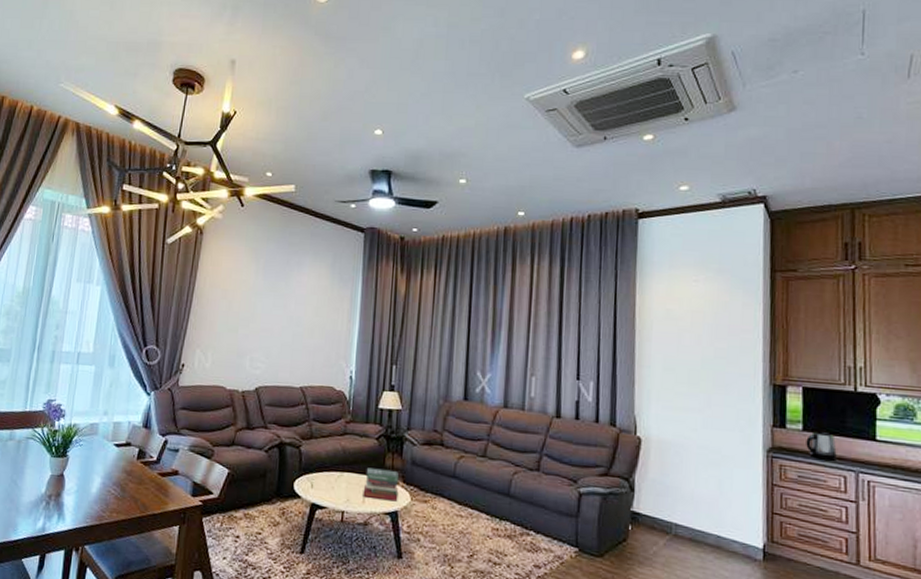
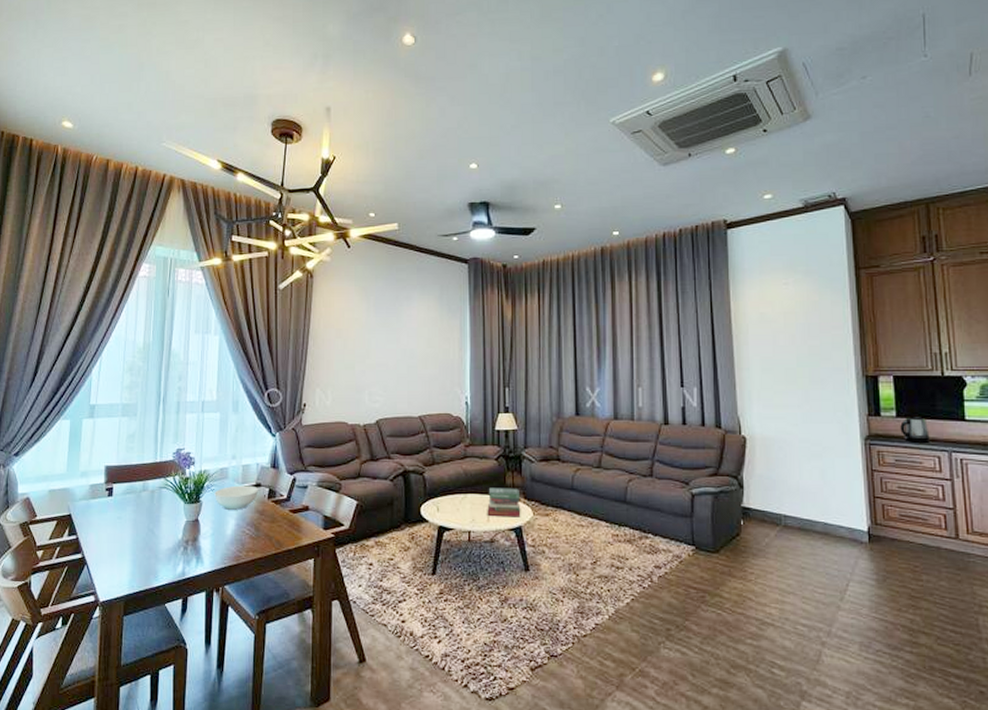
bowl: none [82,442,129,468] -> present [214,485,259,510]

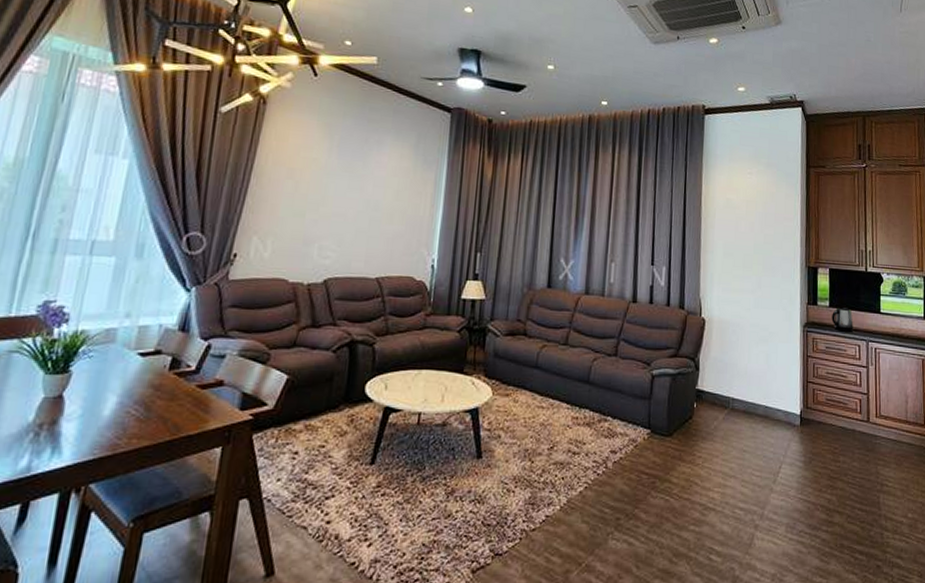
bowl: present [214,485,259,510] -> none [91,351,158,384]
books: present [487,487,521,518] -> none [442,363,481,398]

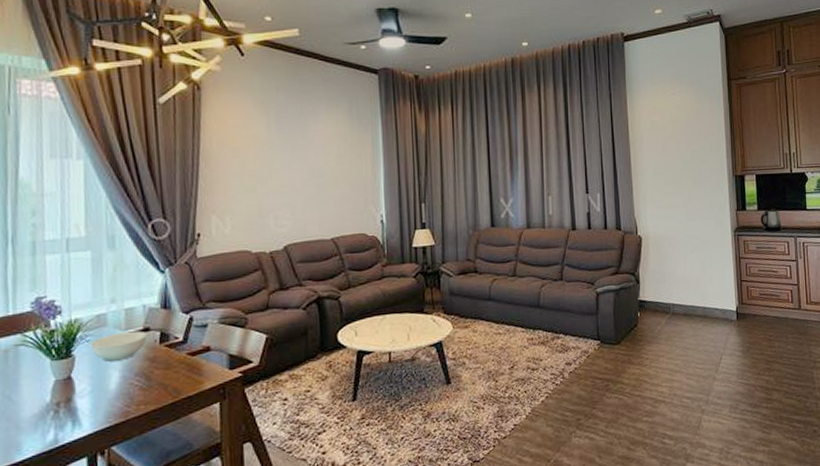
bowl: none [91,351,158,384] -> present [90,331,148,362]

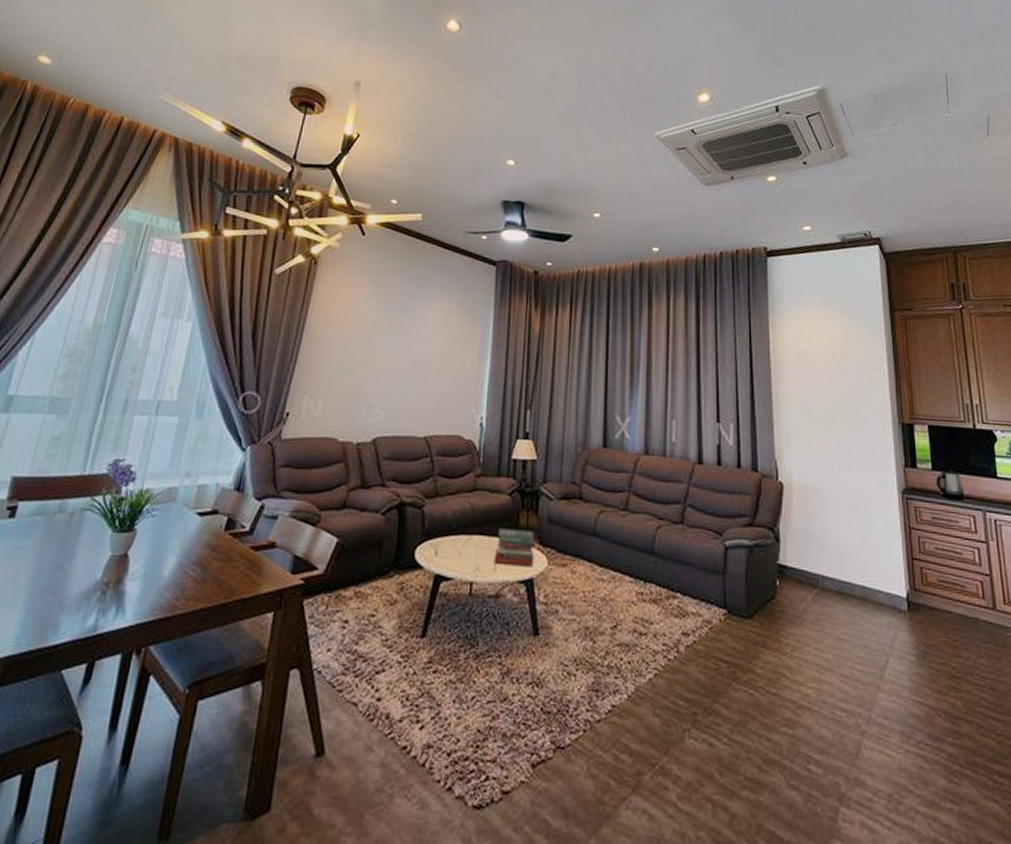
bowl: present [90,331,148,362] -> none [154,511,215,544]
books: none [407,304,441,334] -> present [494,528,535,567]

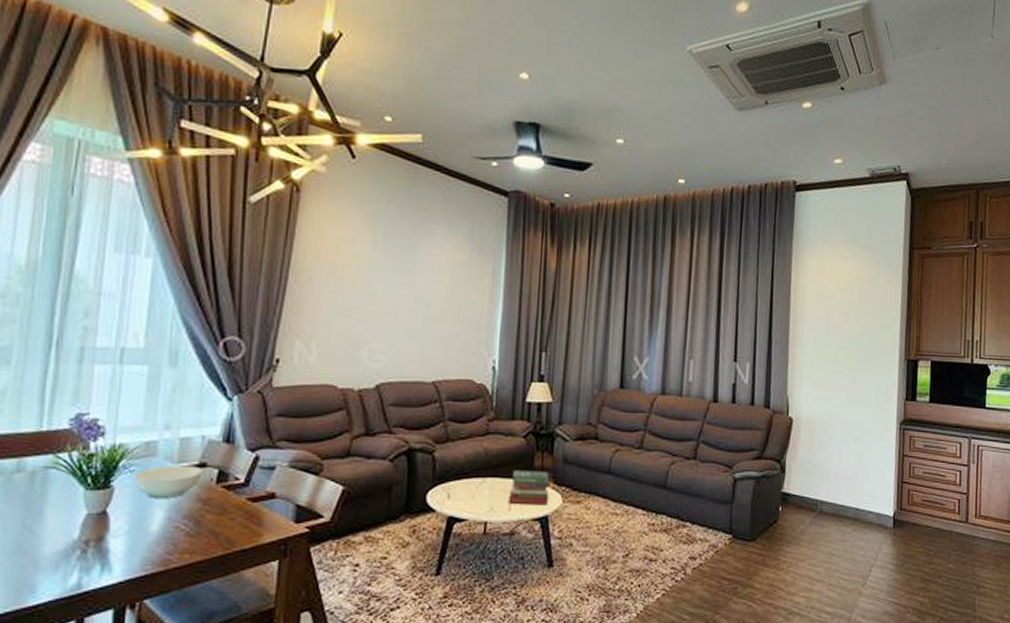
bowl: none [154,511,215,544] -> present [134,465,204,498]
kettle: present [936,470,965,500] -> none [931,403,956,429]

